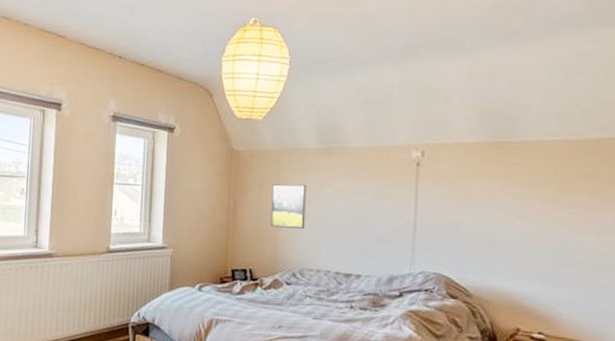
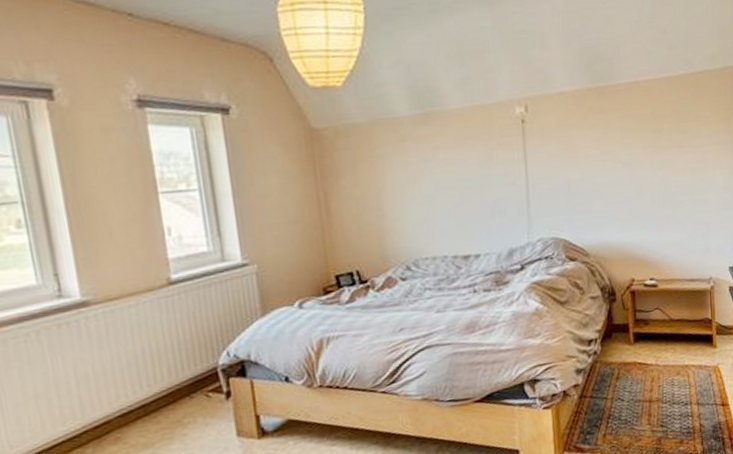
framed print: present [270,184,307,229] -> none [367,160,412,217]

